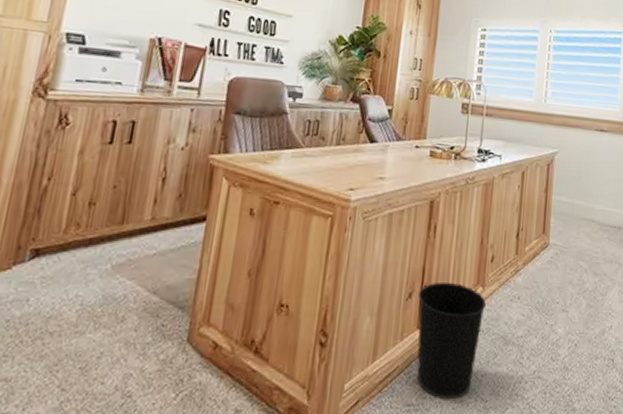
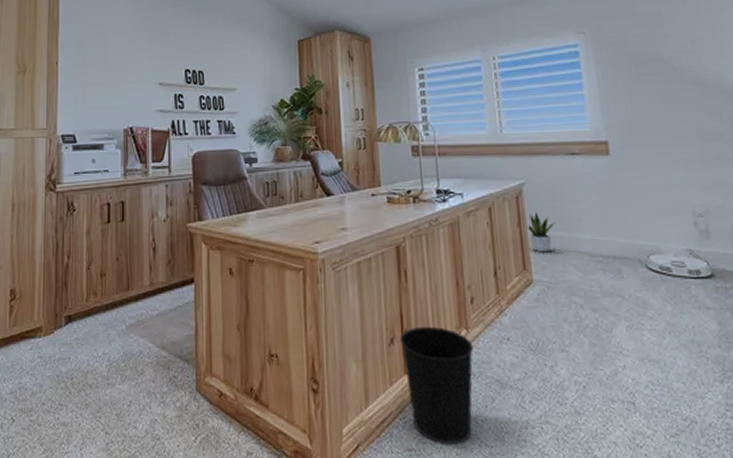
potted plant: none [551,181,577,219] -> present [526,212,556,253]

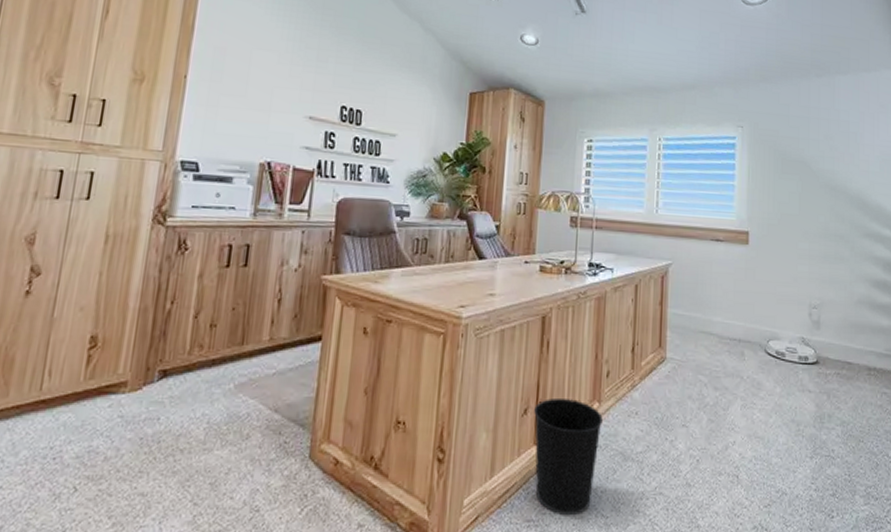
potted plant: present [526,212,556,253] -> none [667,293,693,332]

